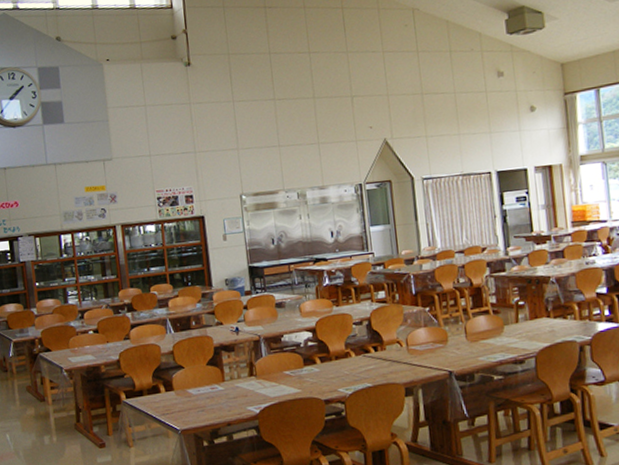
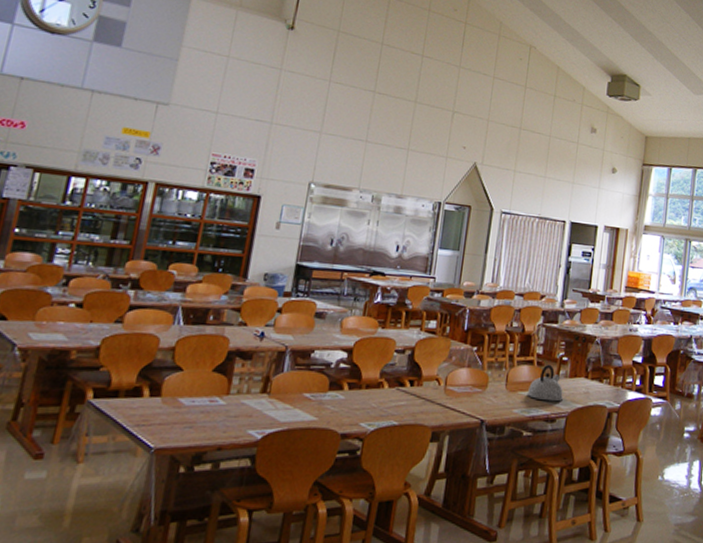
kettle: none [489,310,527,346] -> present [526,364,563,402]

